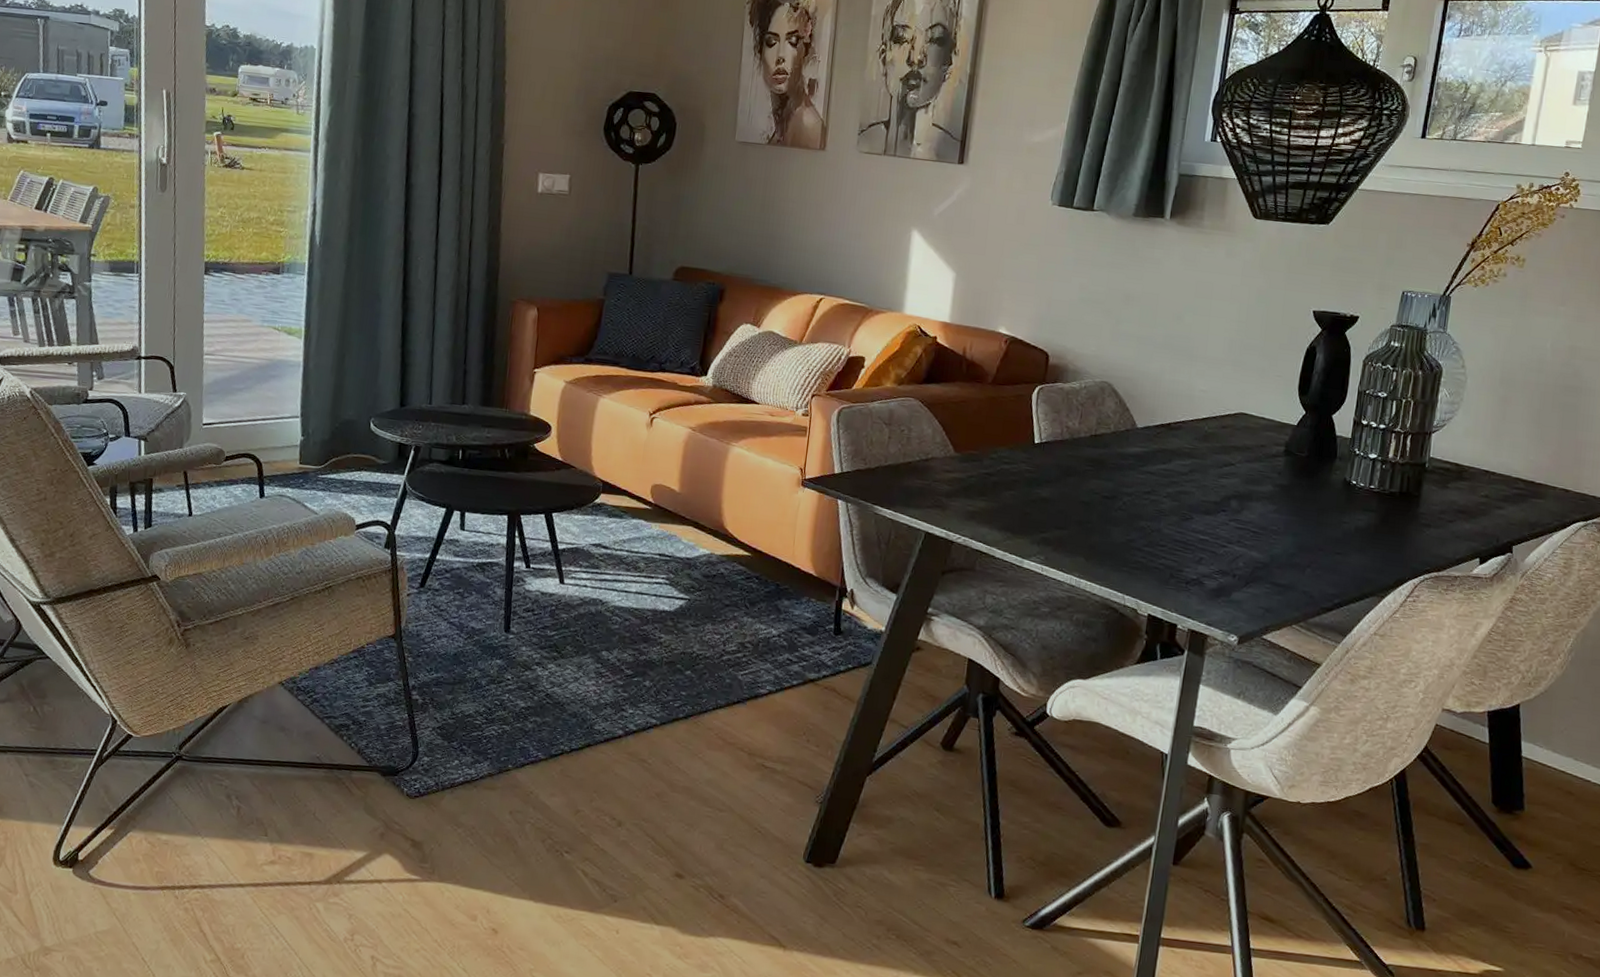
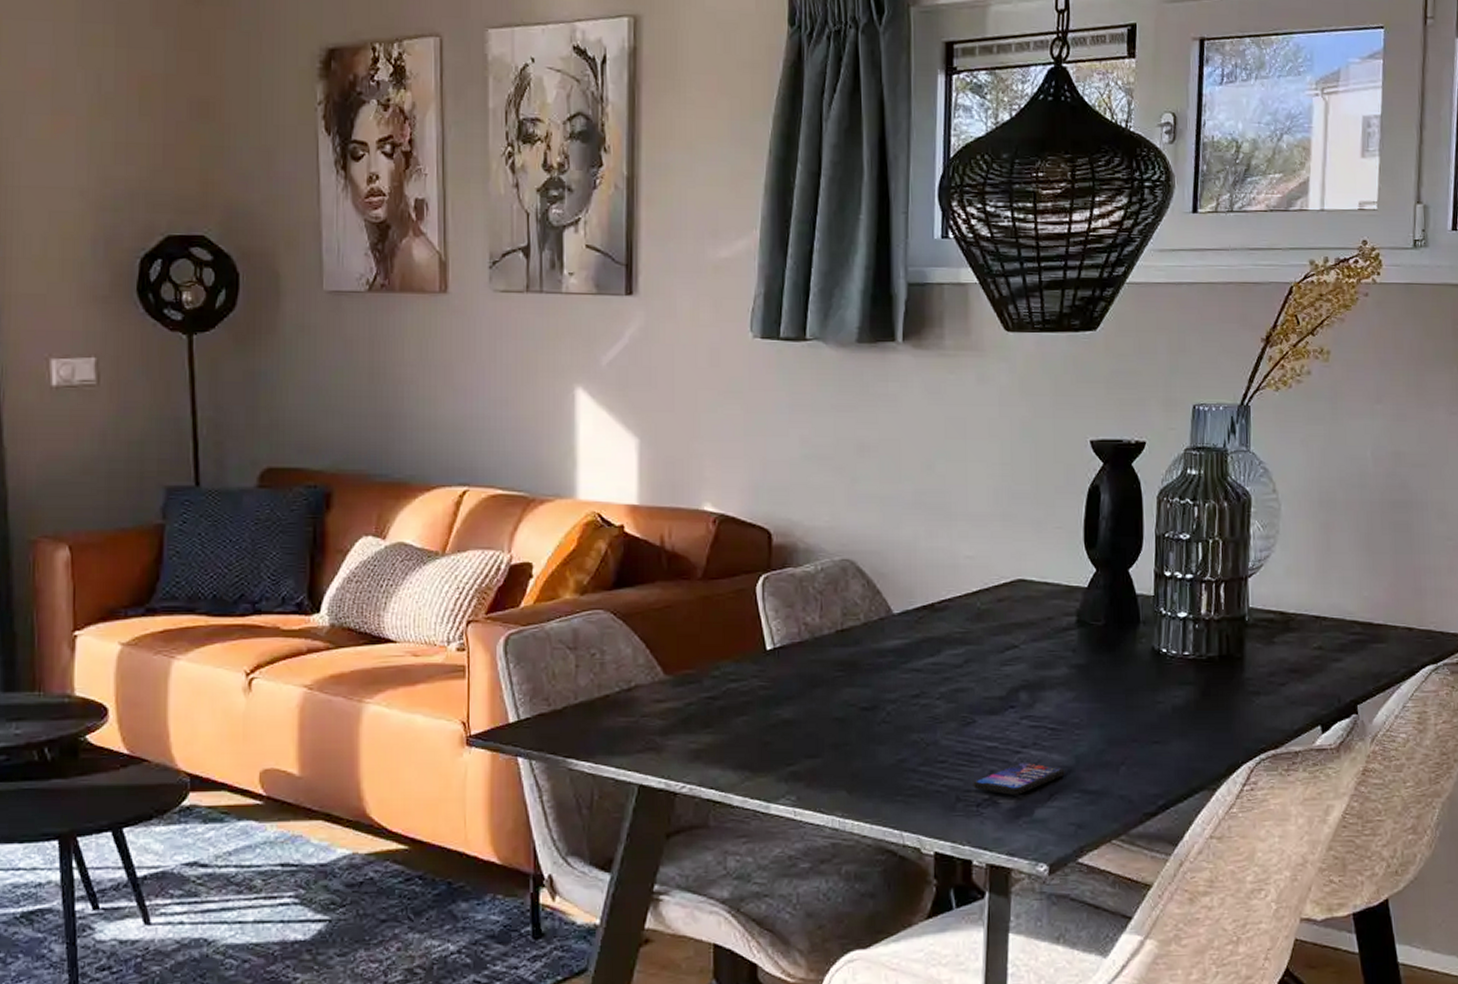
smartphone: none [1185,554,1261,579] -> present [973,763,1065,795]

